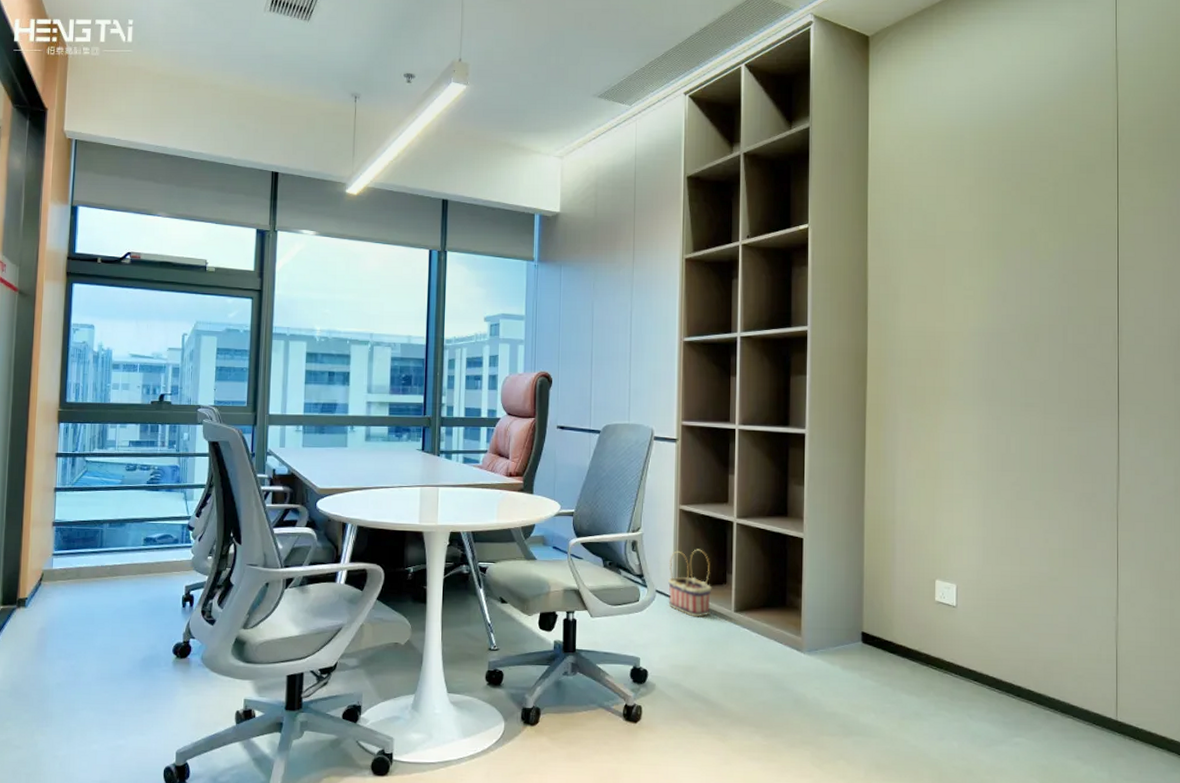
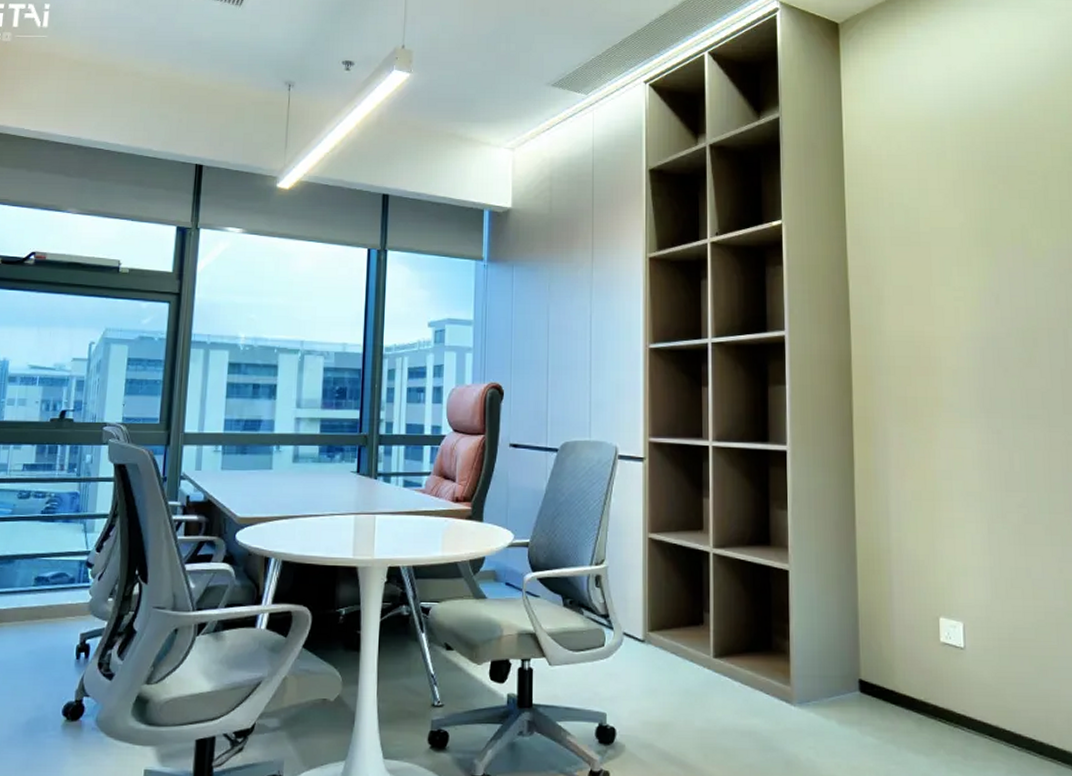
basket: present [668,549,712,617] -> none [637,584,687,664]

